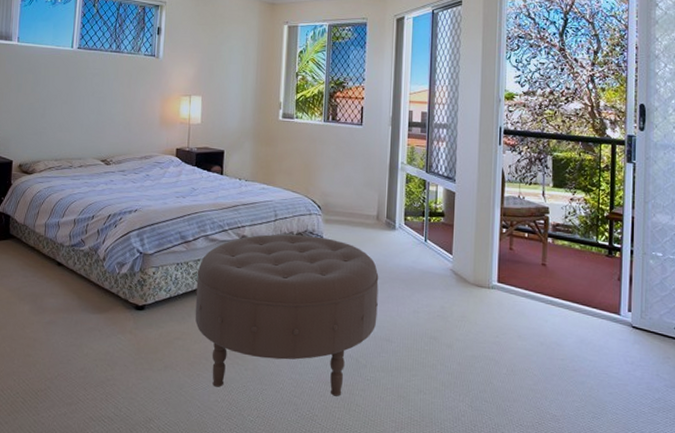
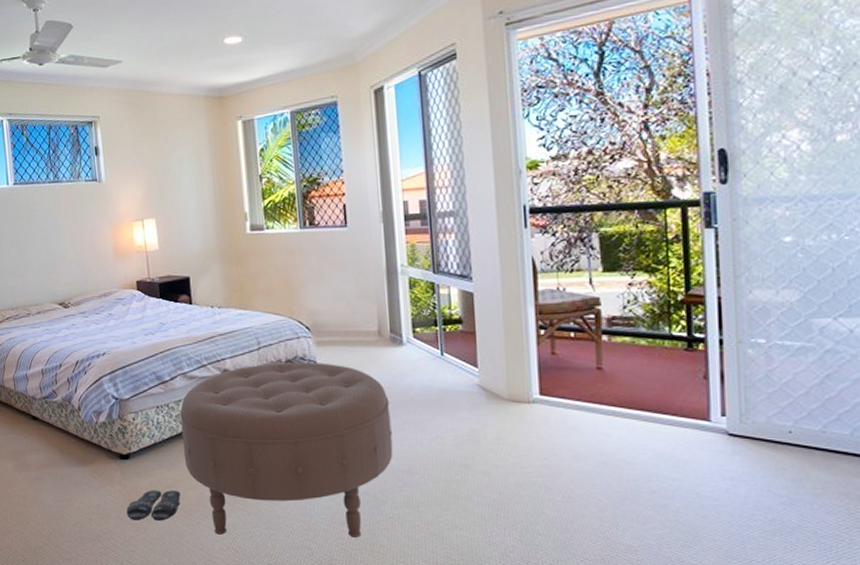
slippers: none [133,341,186,371] -> present [126,490,181,521]

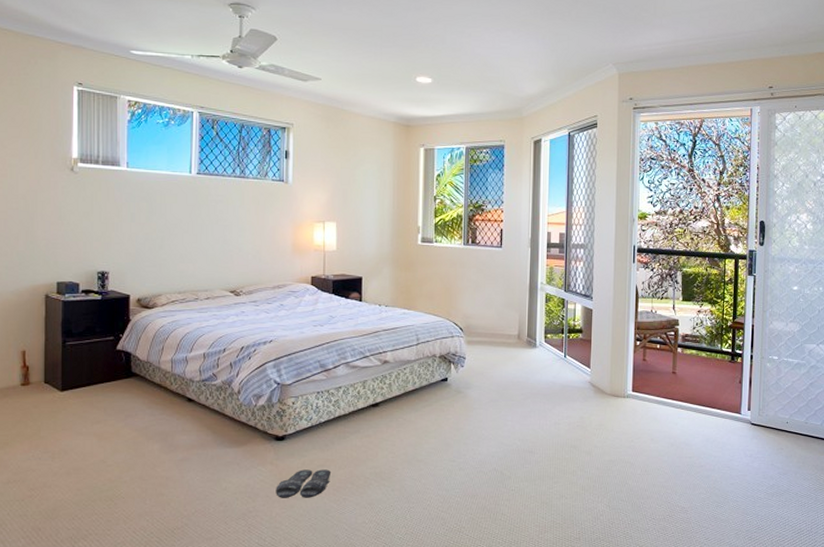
ottoman: present [179,362,393,538] -> none [337,357,521,509]

